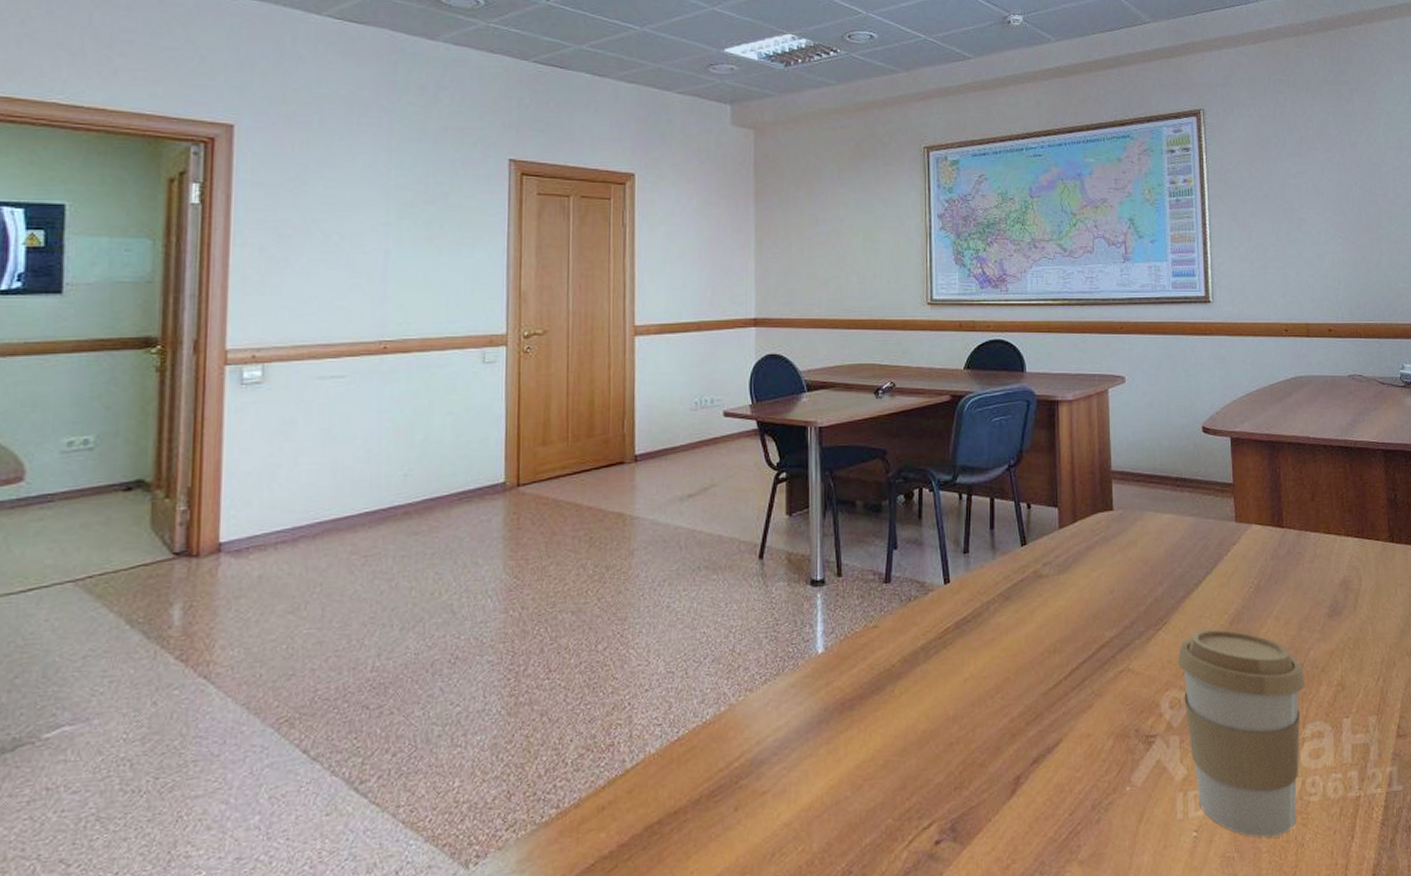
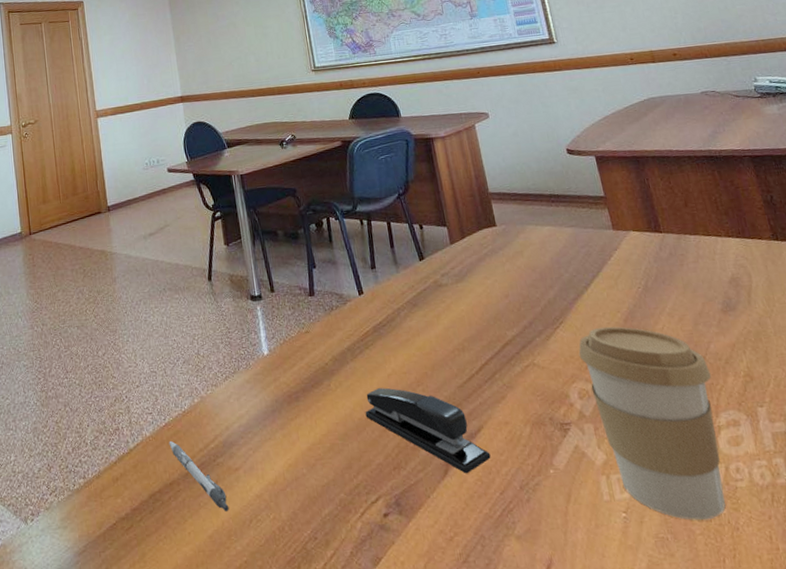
pen: none [679,758,748,846] -> present [169,440,229,512]
stapler: none [931,694,1066,794] -> present [365,387,491,474]

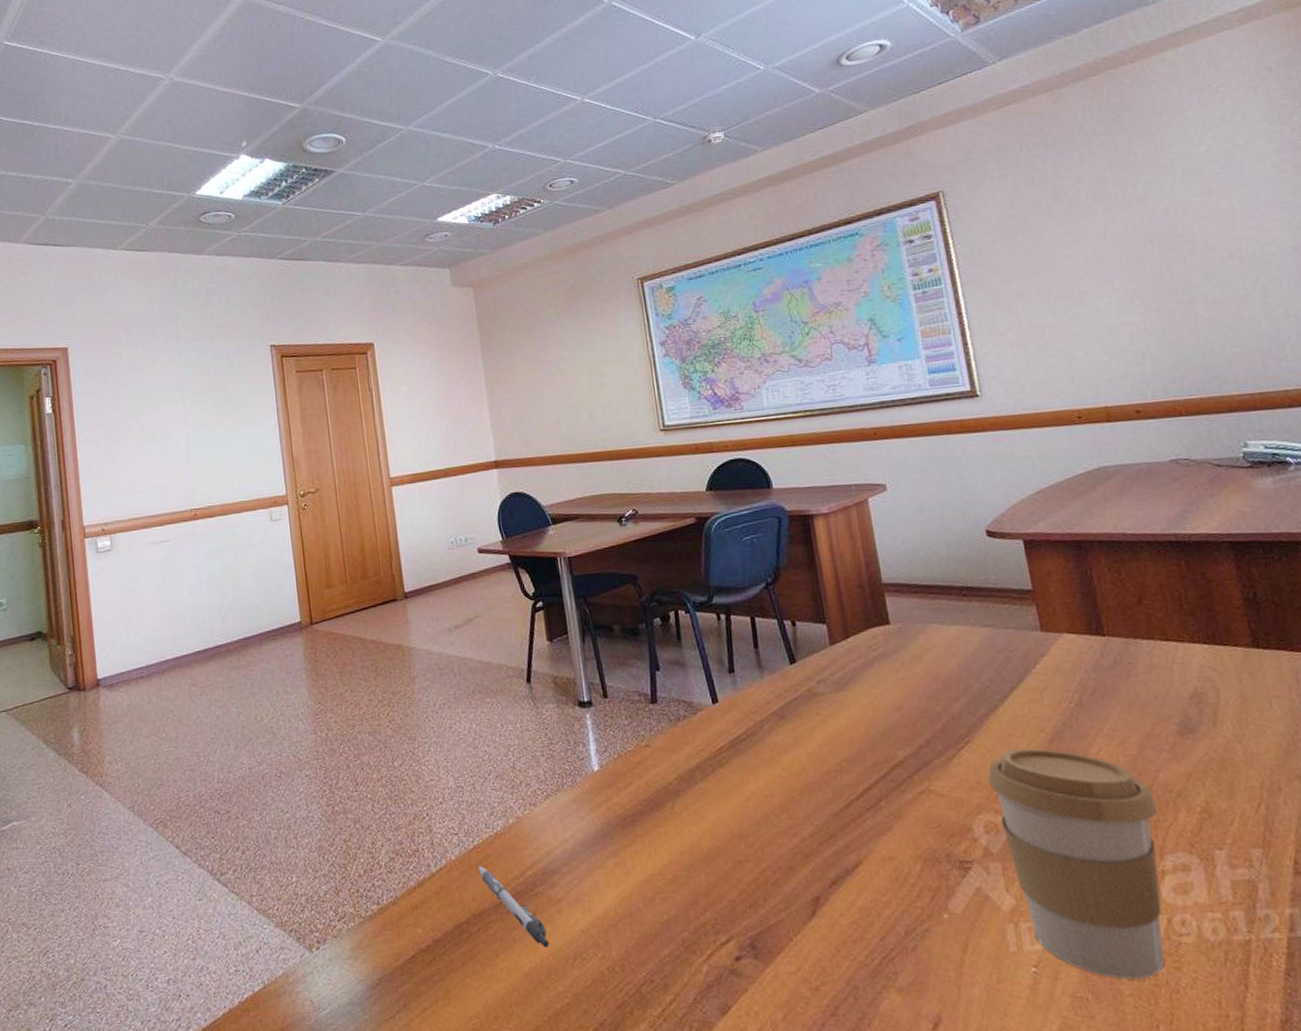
stapler: present [365,387,491,474] -> none [716,813,870,916]

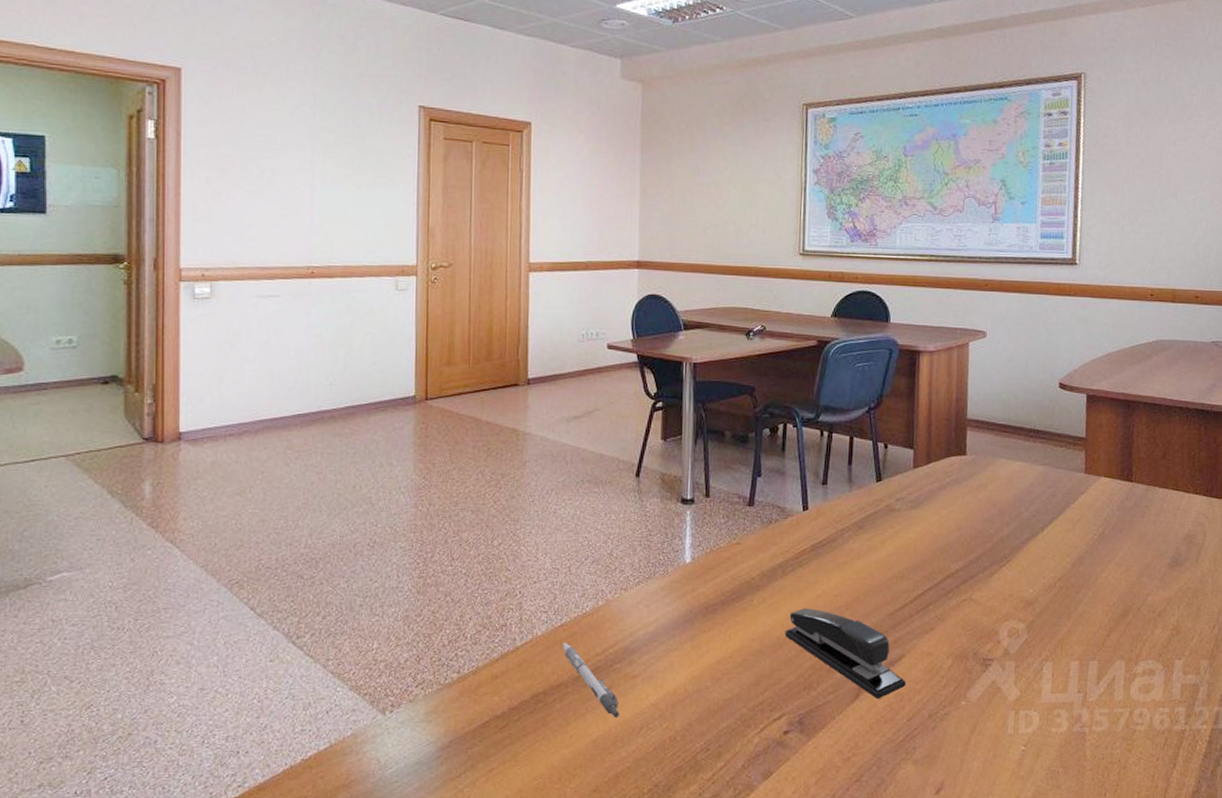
stapler: none [716,813,870,916] -> present [785,608,906,699]
coffee cup: present [987,748,1165,979] -> none [1018,569,1142,757]

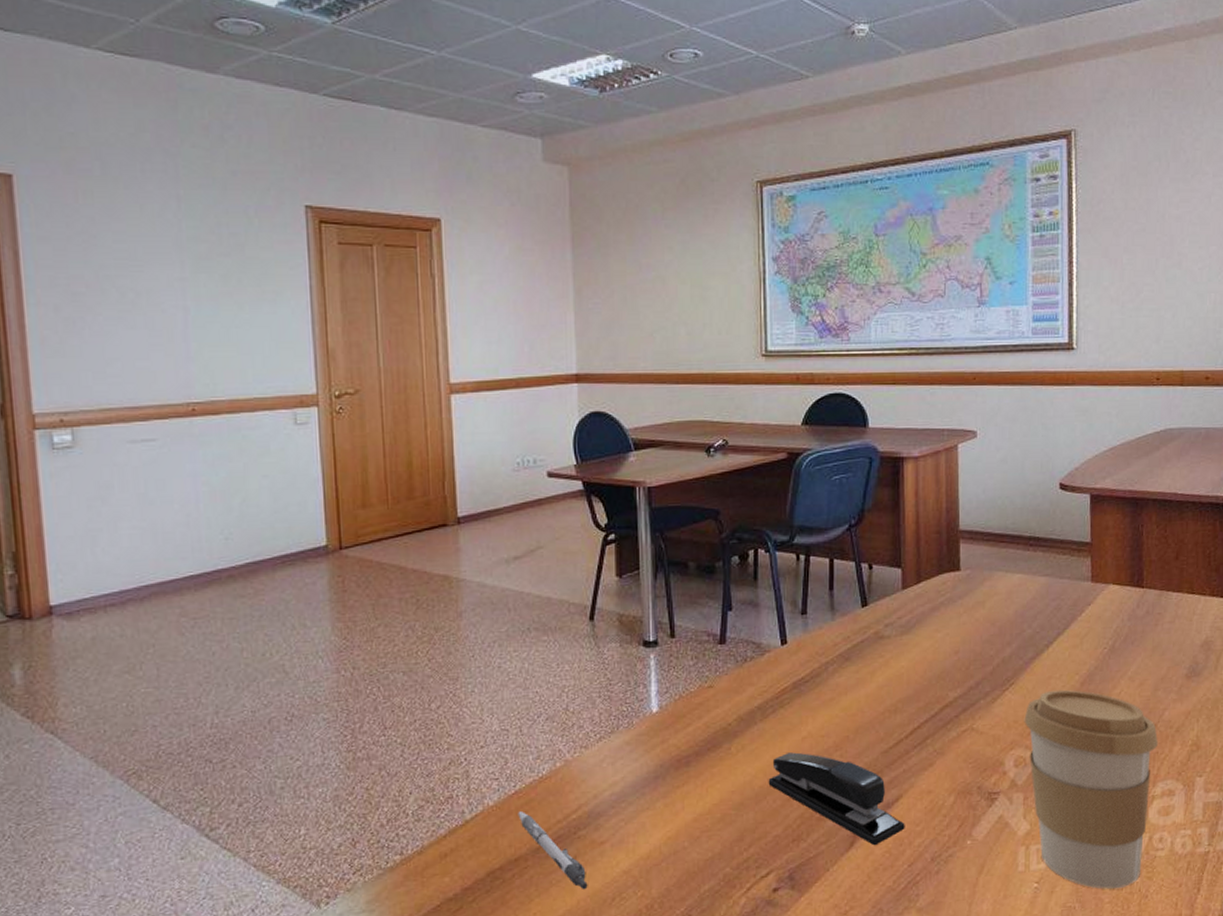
coffee cup: none [1018,569,1142,757] -> present [1024,689,1159,889]

